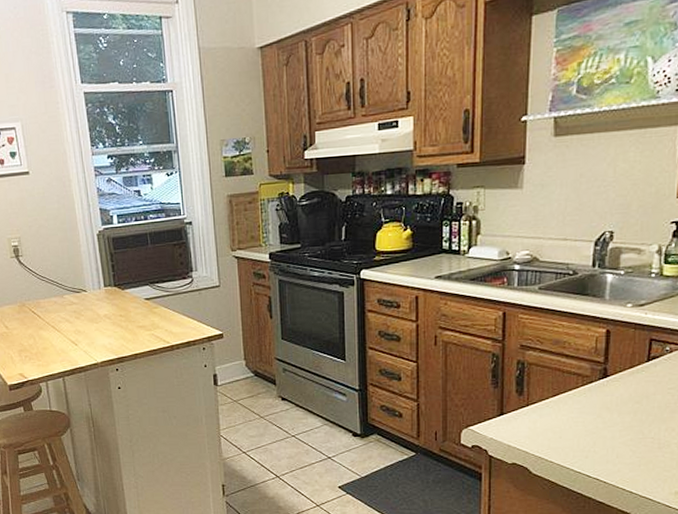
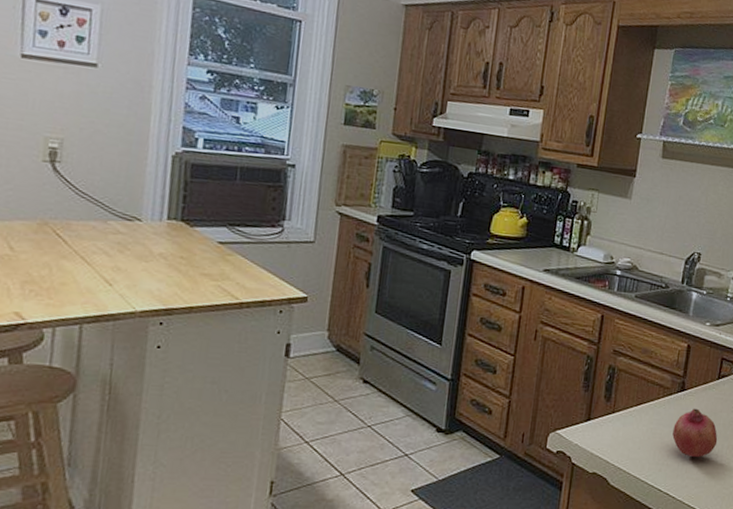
fruit: none [598,393,653,442] -> present [672,408,718,457]

